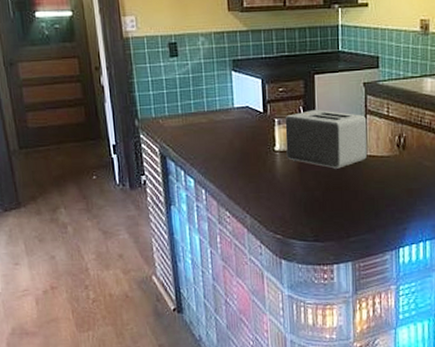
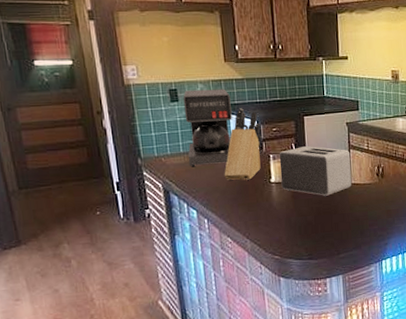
coffee maker: none [183,42,235,131] -> present [183,89,232,167]
knife block: none [224,64,267,147] -> present [224,108,262,180]

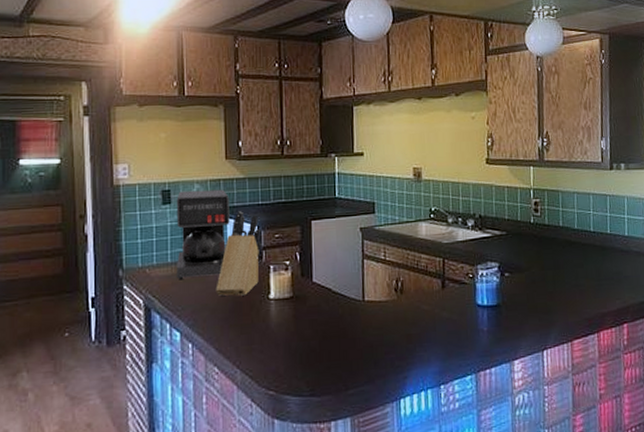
toaster: present [279,146,352,197] -> none [280,255,365,317]

